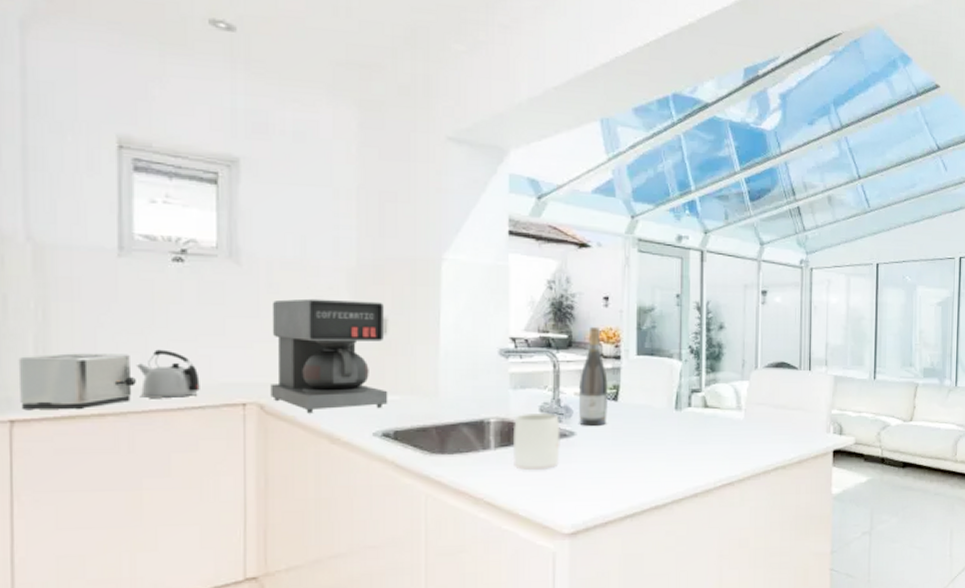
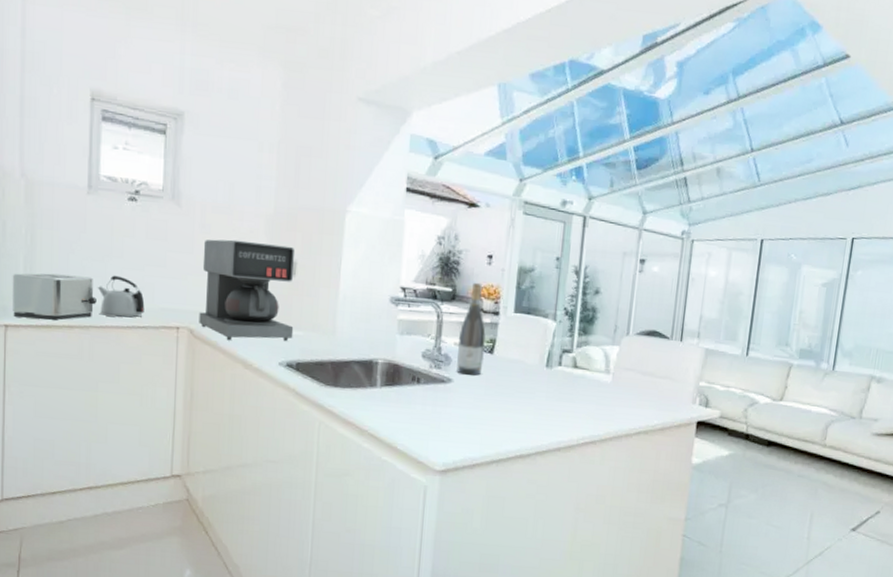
mug: present [512,414,560,471] -> none [395,358,440,411]

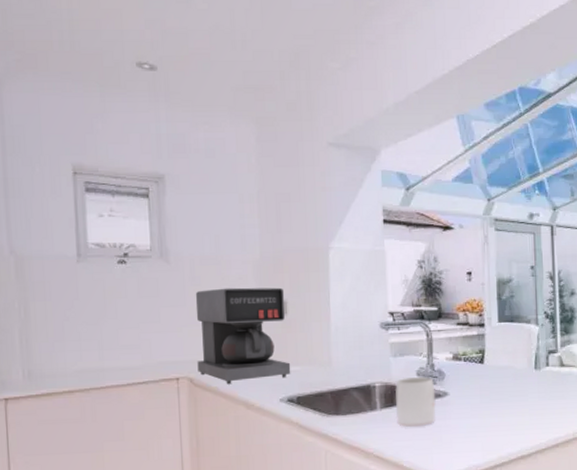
toaster: present [12,273,97,322] -> none [8,341,95,390]
kettle: present [97,275,145,318] -> none [94,336,143,377]
mug: none [395,358,440,411] -> present [394,377,436,428]
wine bottle: present [456,282,486,376] -> none [449,298,476,387]

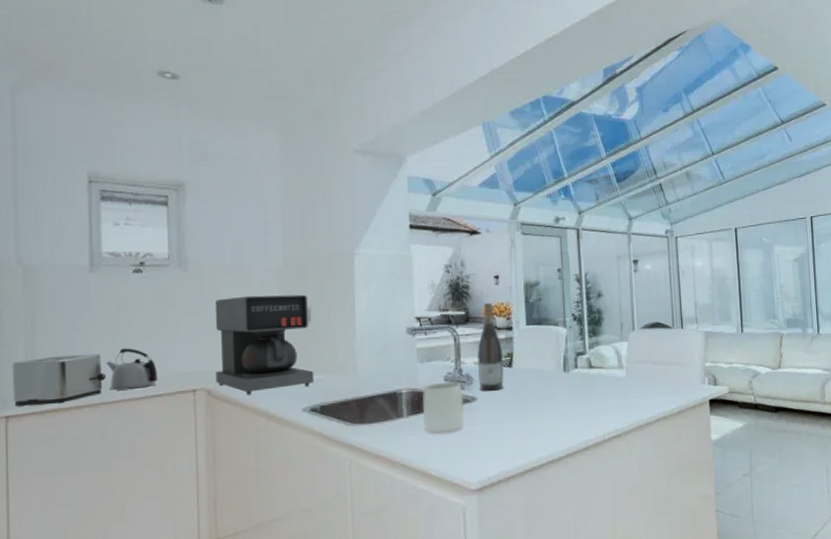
toaster: none [8,341,95,390] -> present [11,353,106,407]
kettle: none [94,336,143,377] -> present [105,348,158,391]
wine bottle: none [449,298,476,387] -> present [477,302,505,391]

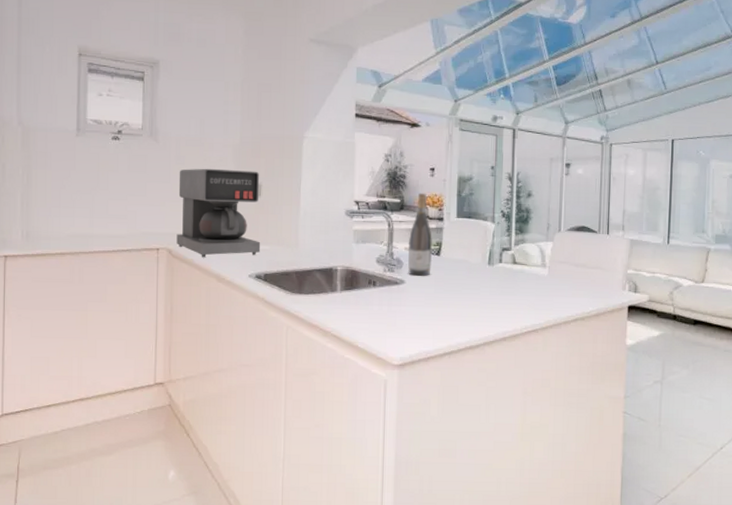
toaster: present [11,353,106,407] -> none [10,207,85,250]
kettle: present [105,348,158,391] -> none [86,206,128,243]
mug: present [421,382,464,435] -> none [354,264,393,311]

